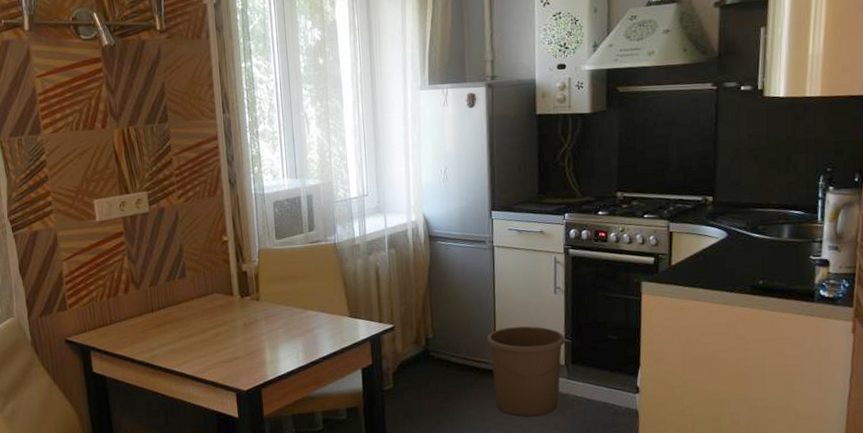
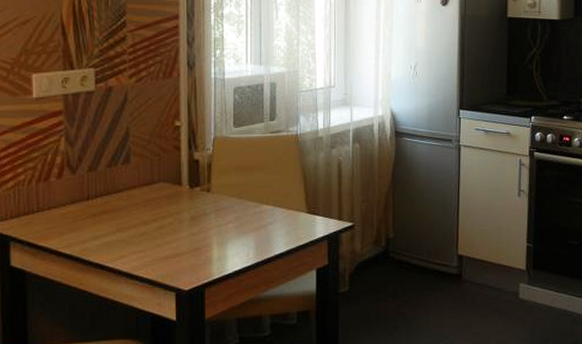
bucket: present [485,326,567,417] -> none [447,228,529,324]

